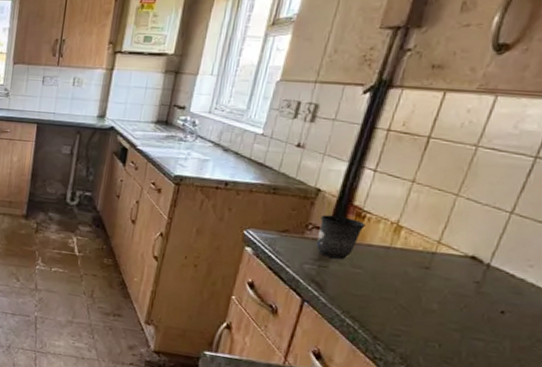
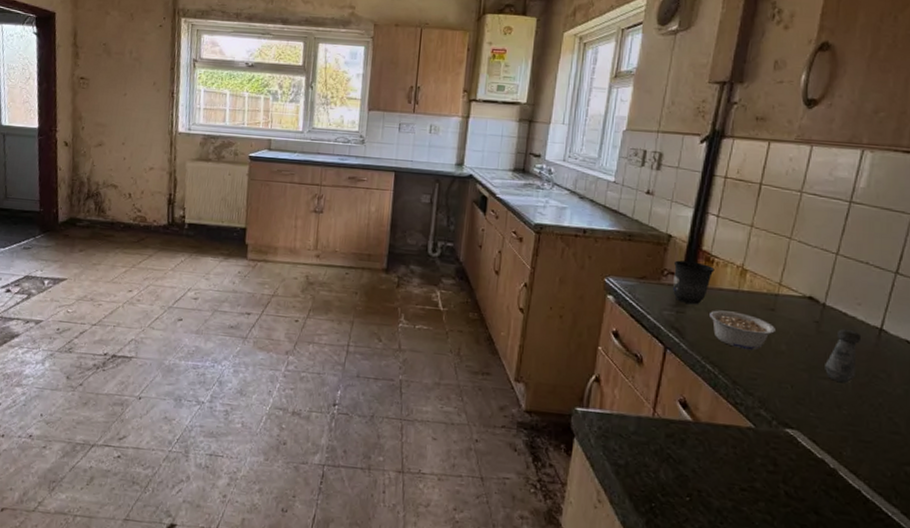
legume: none [354,266,428,308] -> present [710,310,775,351]
salt shaker: none [480,290,529,346] -> present [825,328,862,384]

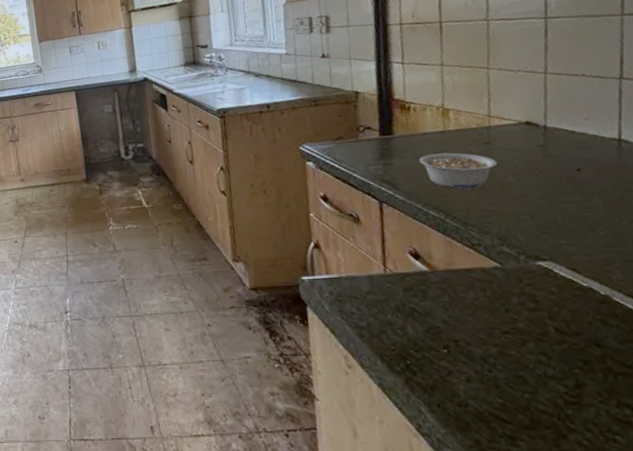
mug: present [672,260,715,305] -> none [368,112,413,155]
salt shaker: present [825,328,862,384] -> none [563,146,604,204]

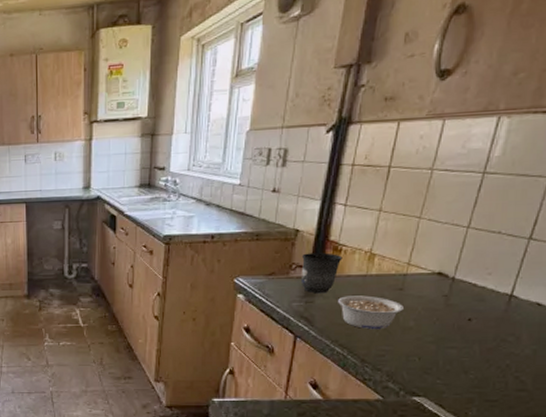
mug: none [368,112,413,155] -> present [300,253,343,294]

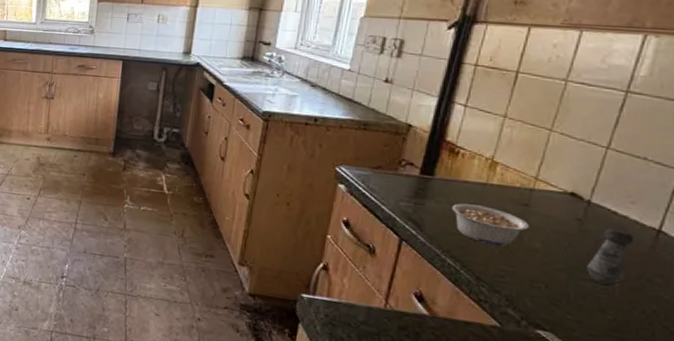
mug: present [300,253,343,294] -> none [410,150,460,197]
salt shaker: none [453,299,491,350] -> present [587,228,635,287]

